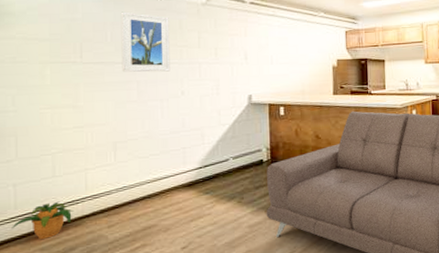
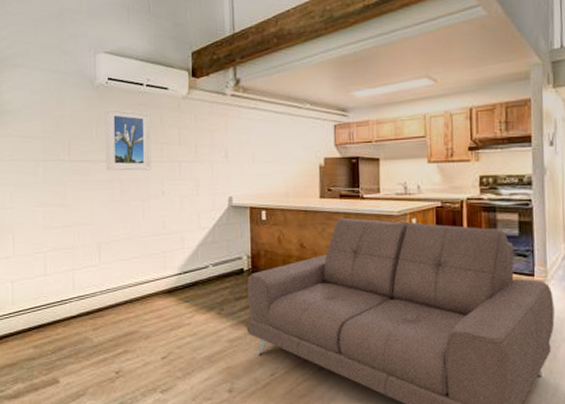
potted plant: present [12,201,73,239] -> none [10,300,62,336]

